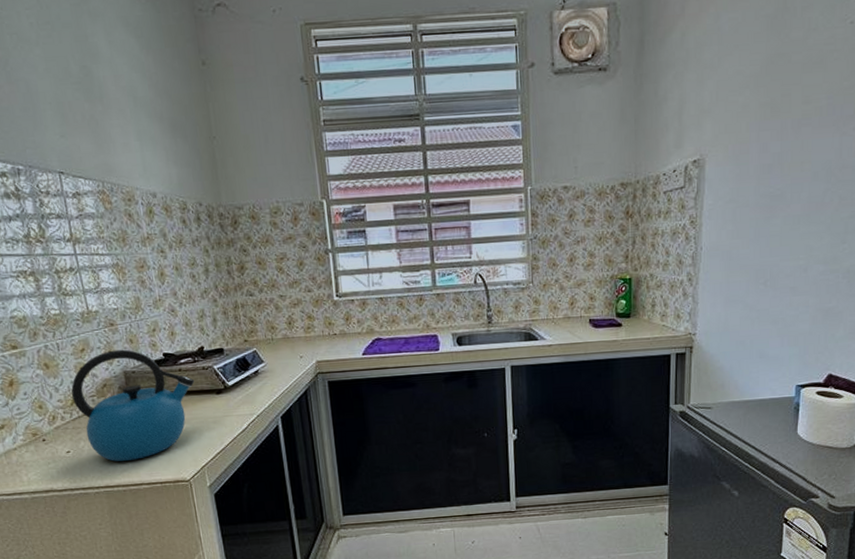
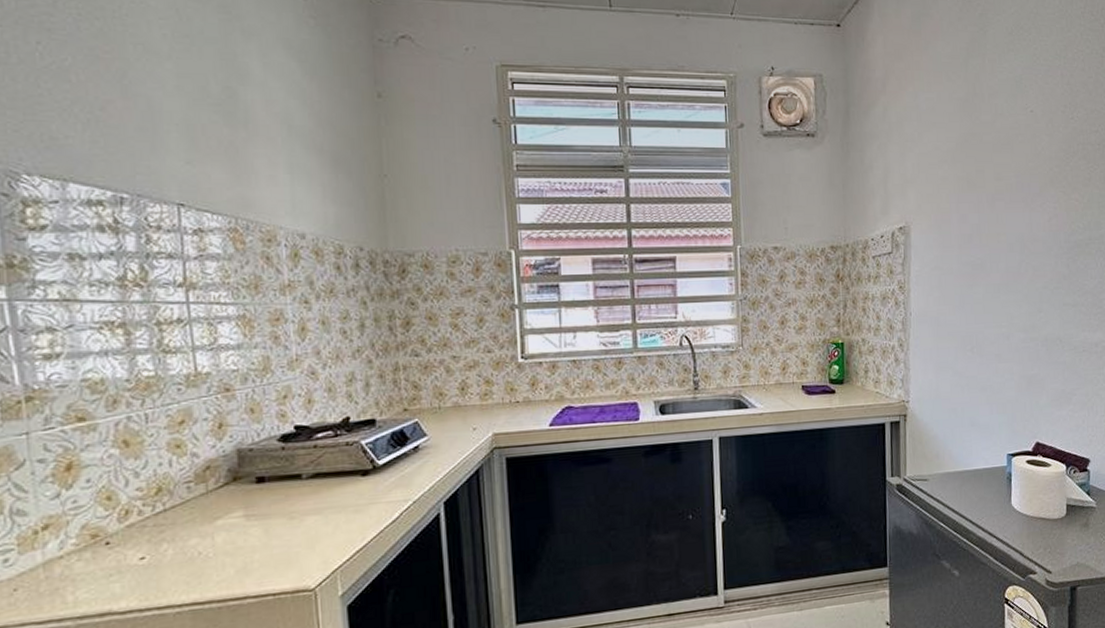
kettle: present [71,349,195,462] -> none [158,421,334,569]

